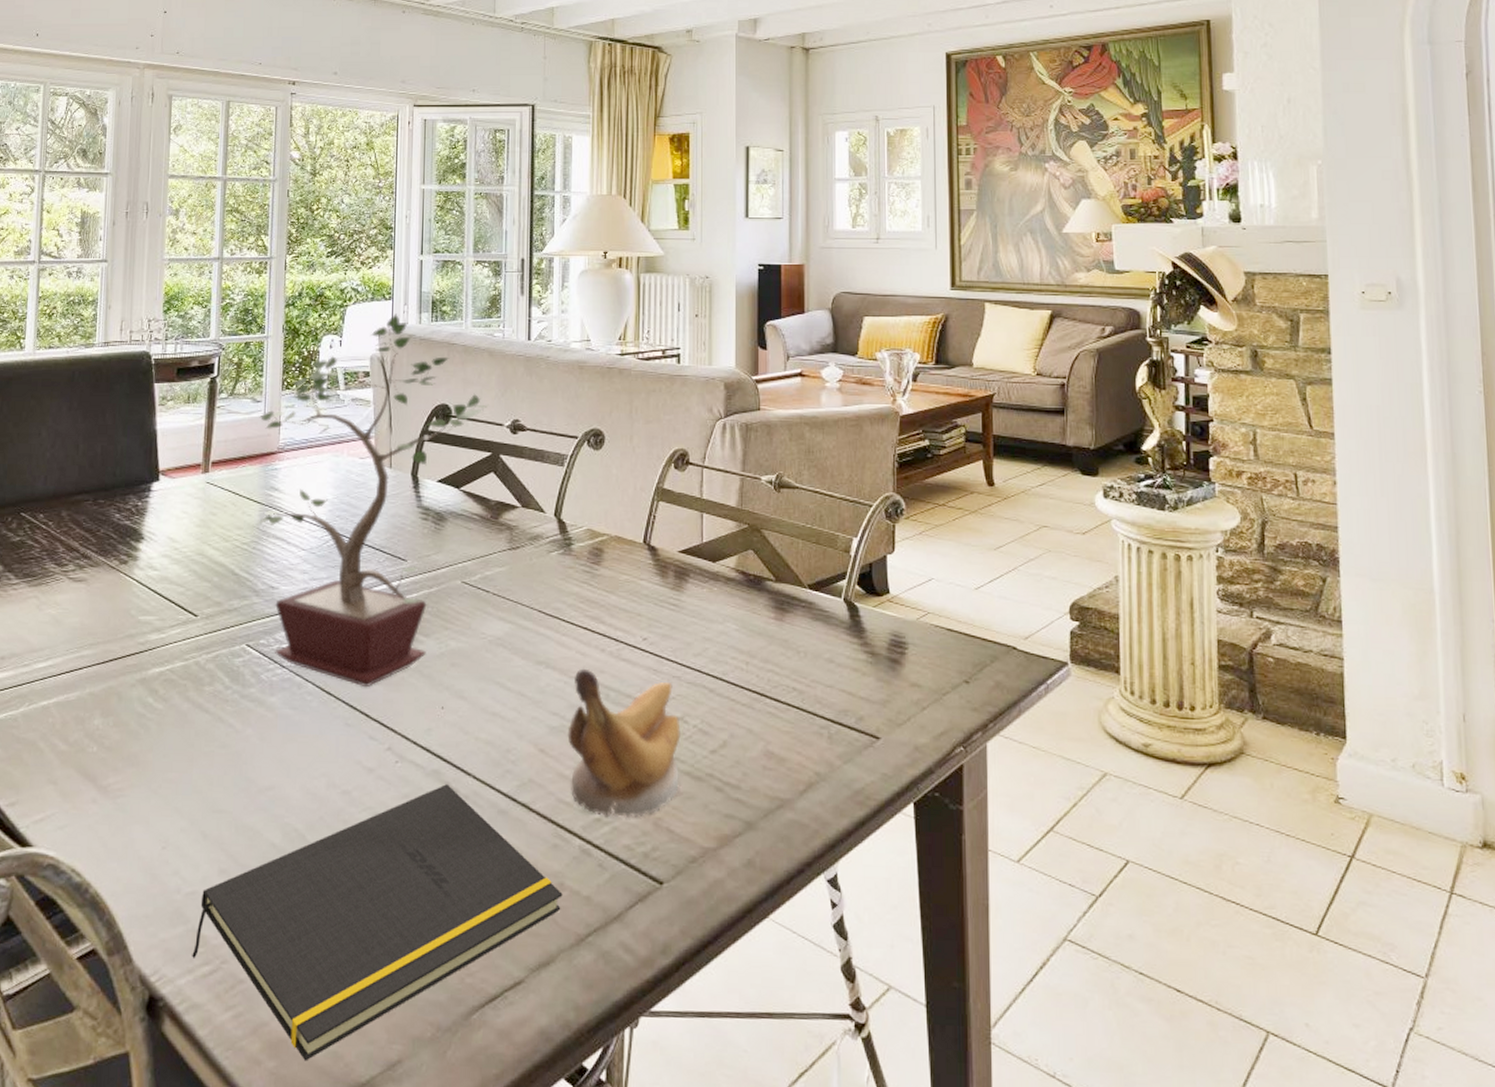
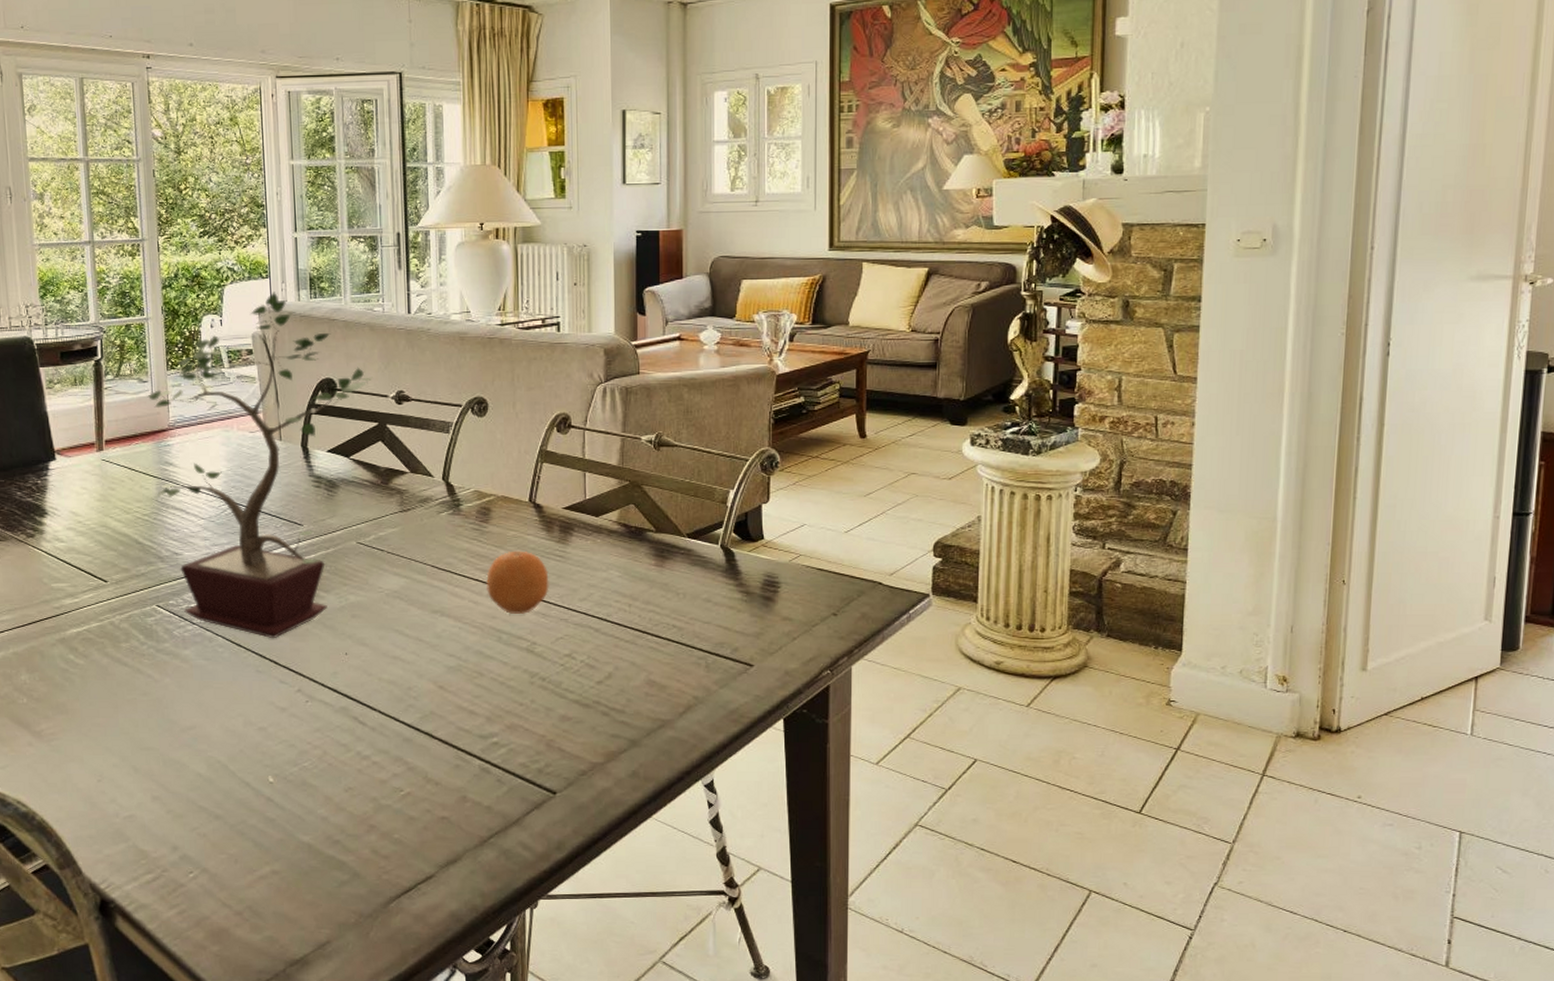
notepad: present [192,784,563,1062] -> none [135,719,466,945]
banana: present [567,668,681,818] -> none [464,615,569,741]
fruit: none [595,597,662,669] -> present [486,550,549,614]

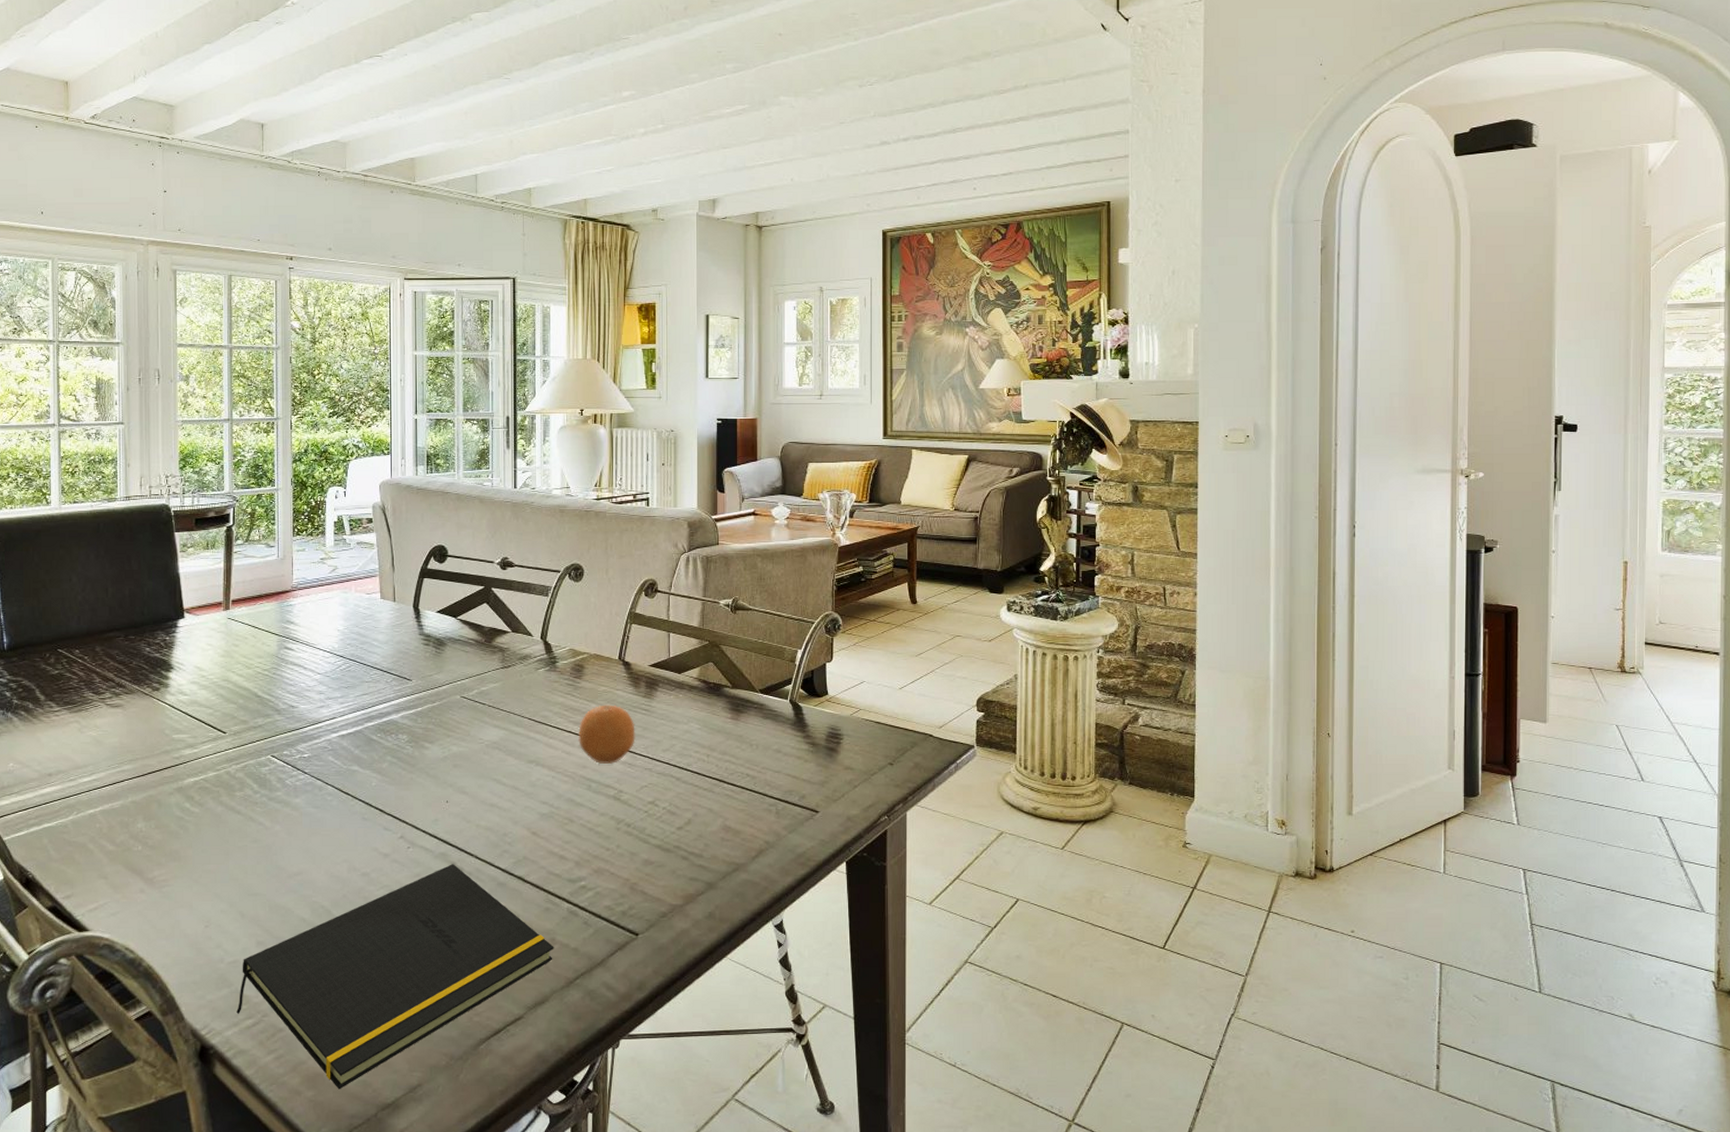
notepad: none [135,719,466,945] -> present [236,864,554,1090]
potted plant: present [147,291,373,638] -> none [273,467,481,787]

